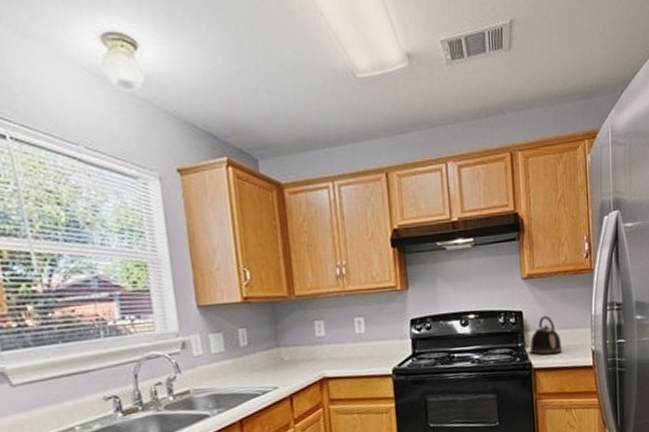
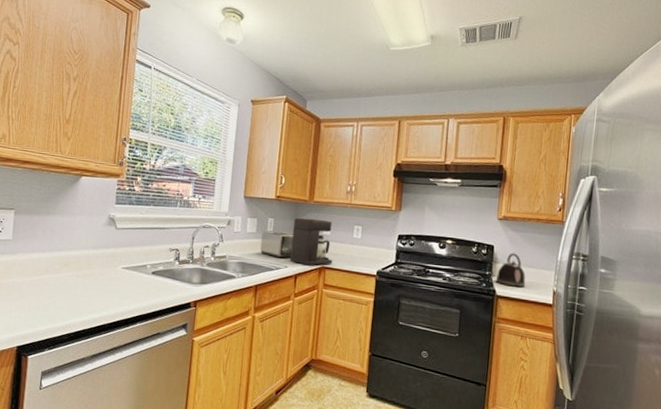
toaster: none [233,343,281,380] -> present [260,231,293,259]
coffee maker: none [274,317,335,381] -> present [289,217,332,266]

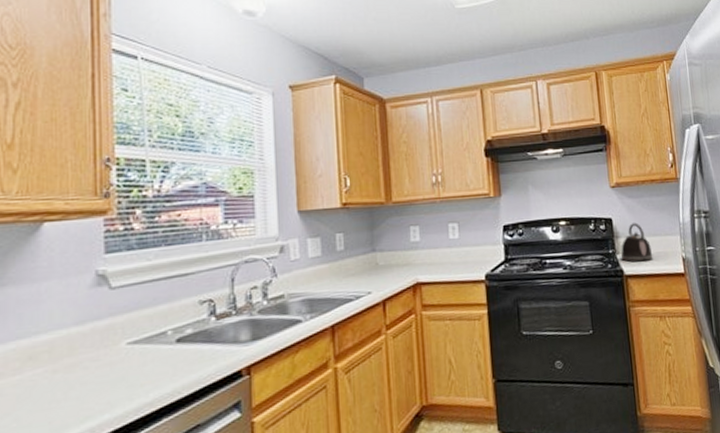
toaster: present [260,231,293,259] -> none [330,248,375,284]
coffee maker: present [289,217,332,266] -> none [370,223,428,286]

